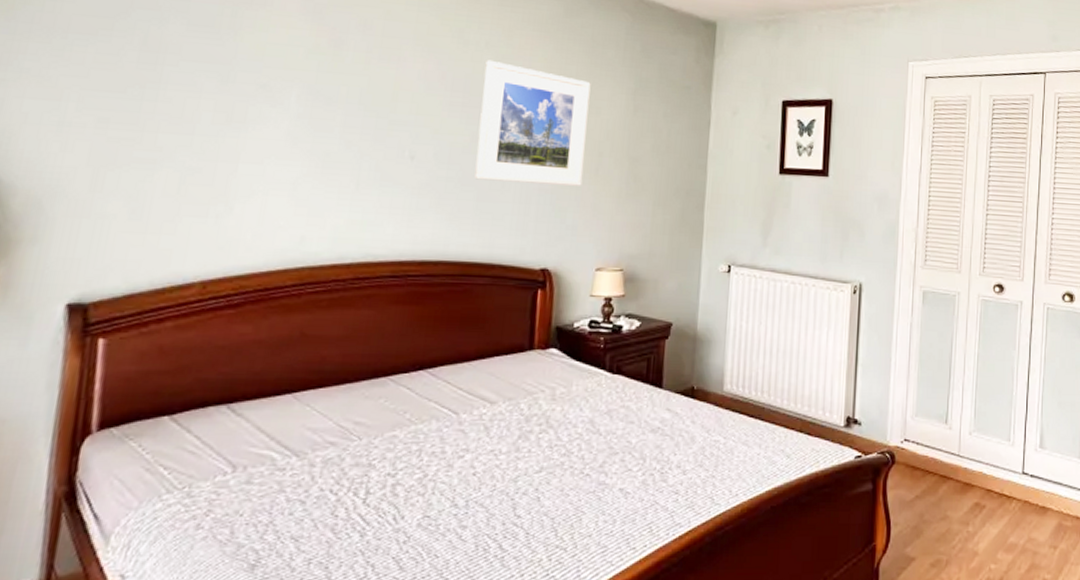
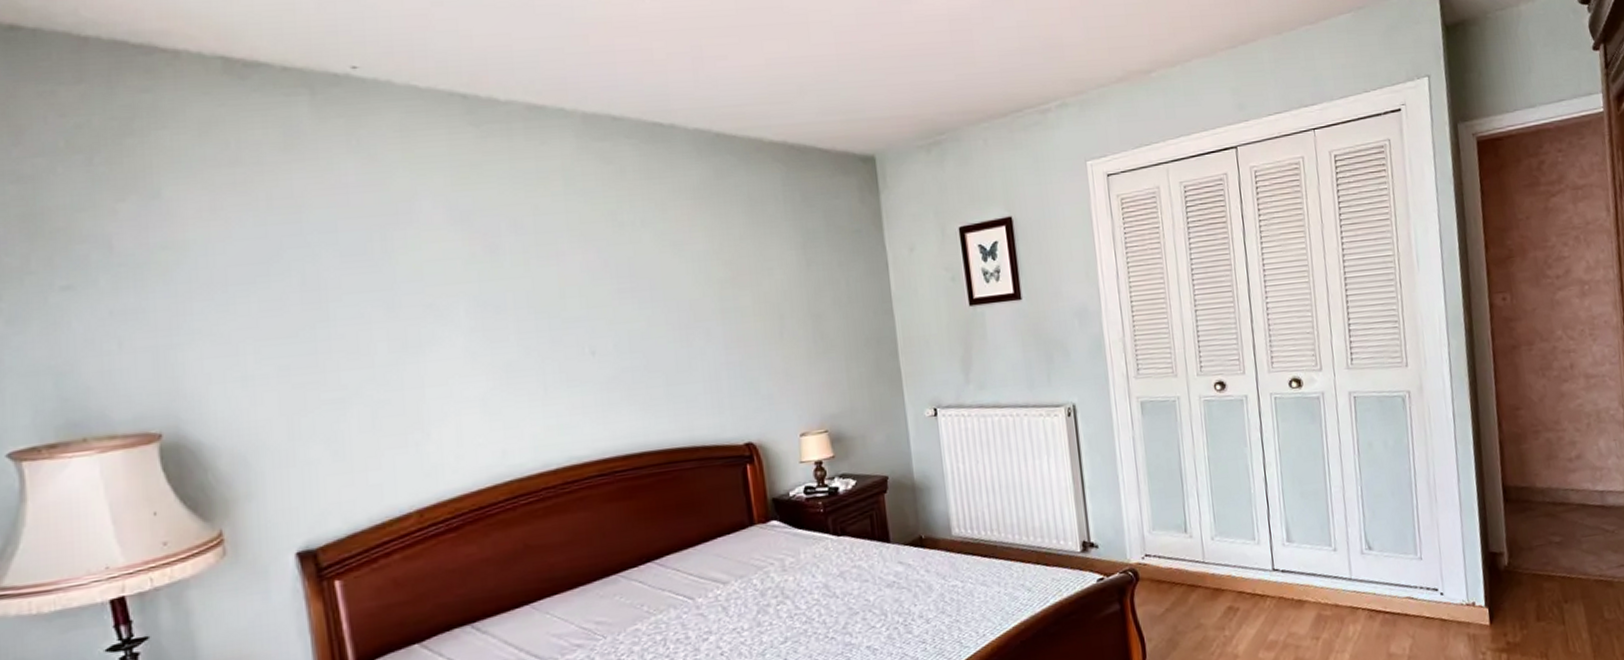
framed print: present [474,60,591,186] -> none [645,238,769,364]

